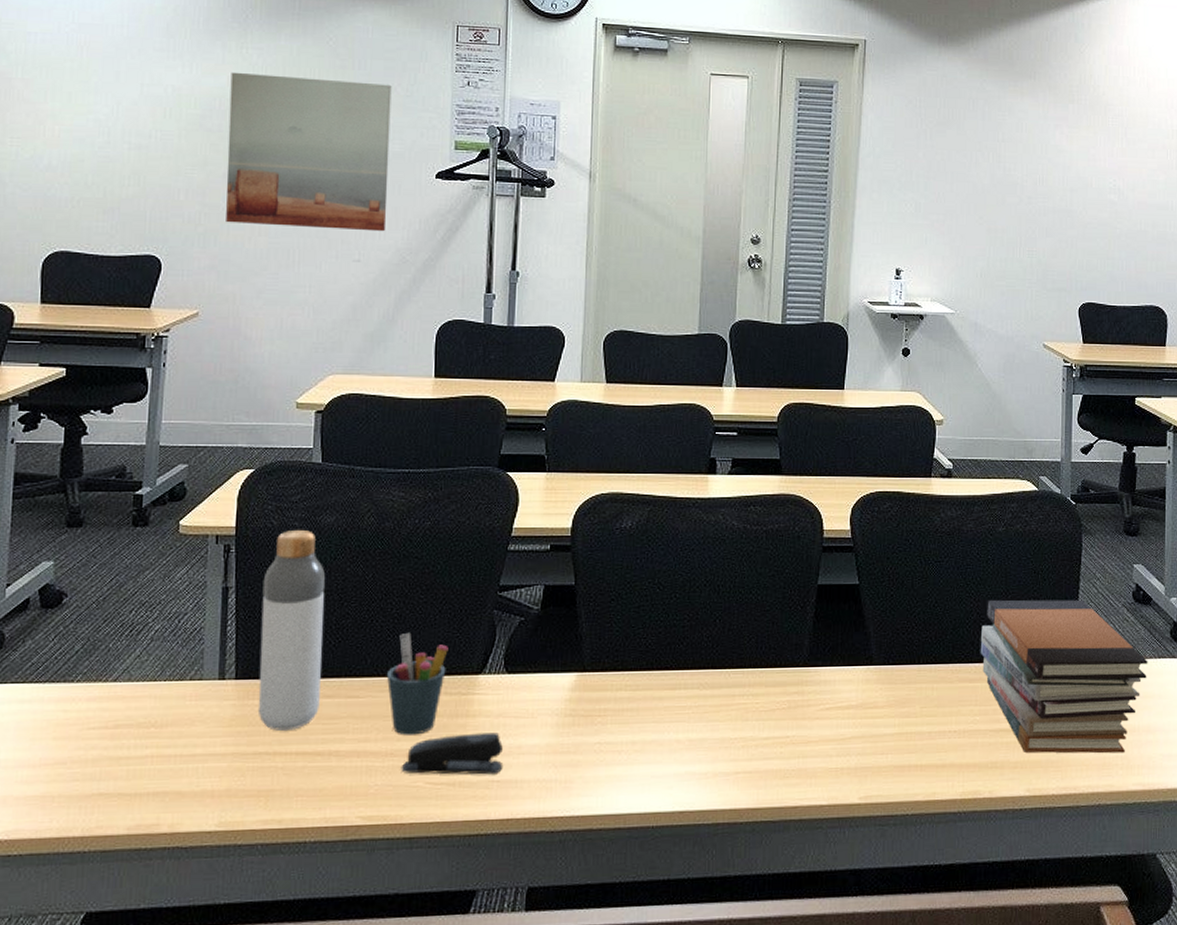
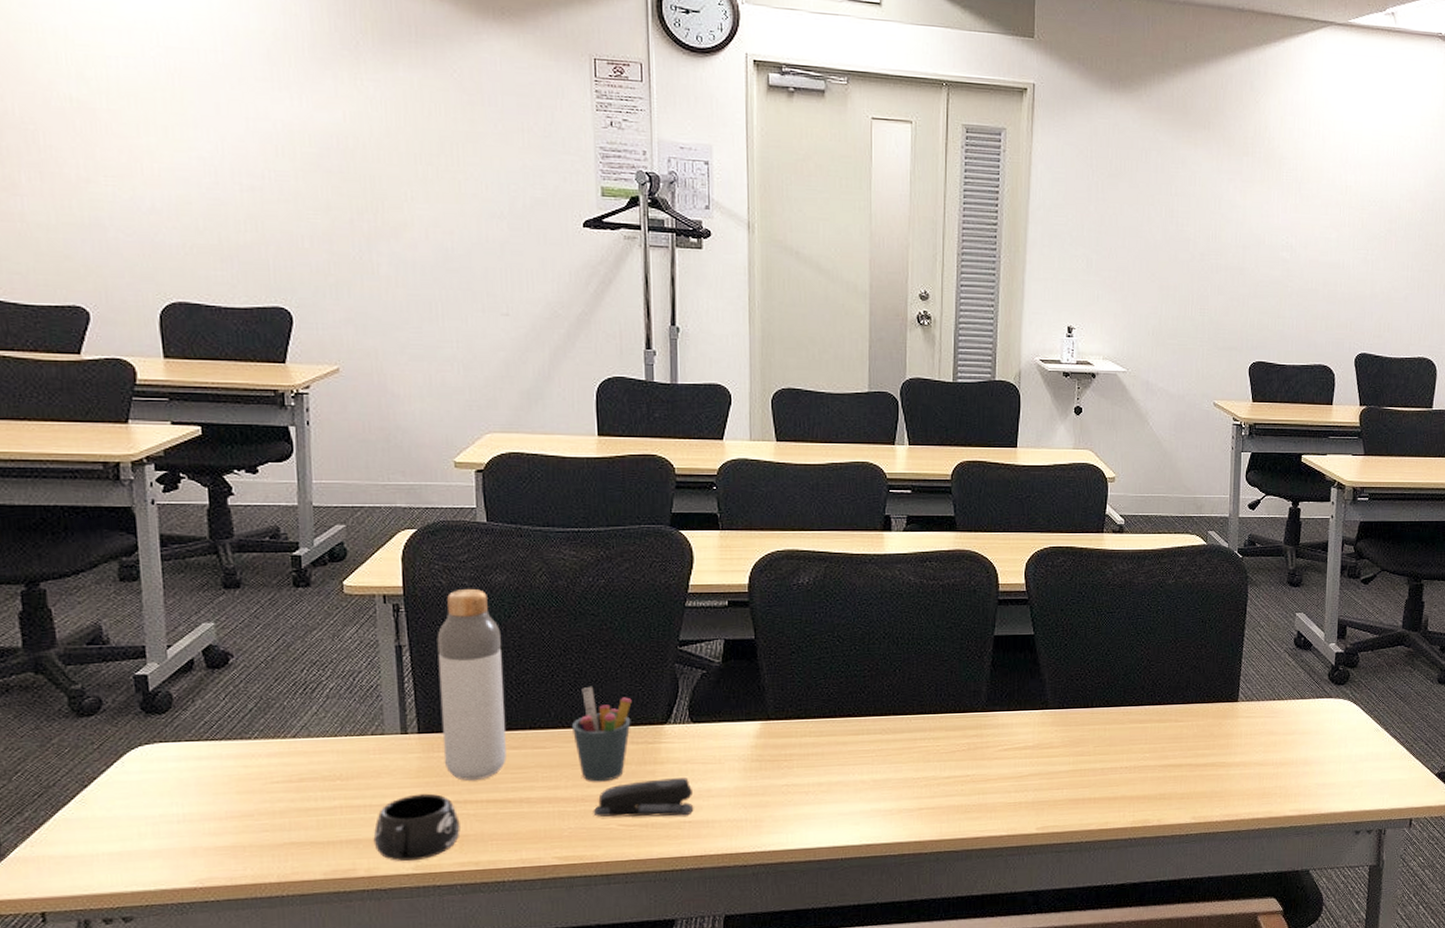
mug: none [180,743,267,818] -> present [373,793,460,862]
wall art: present [226,72,392,232] -> none [346,106,533,284]
book stack: present [980,599,1148,754] -> none [1150,646,1307,785]

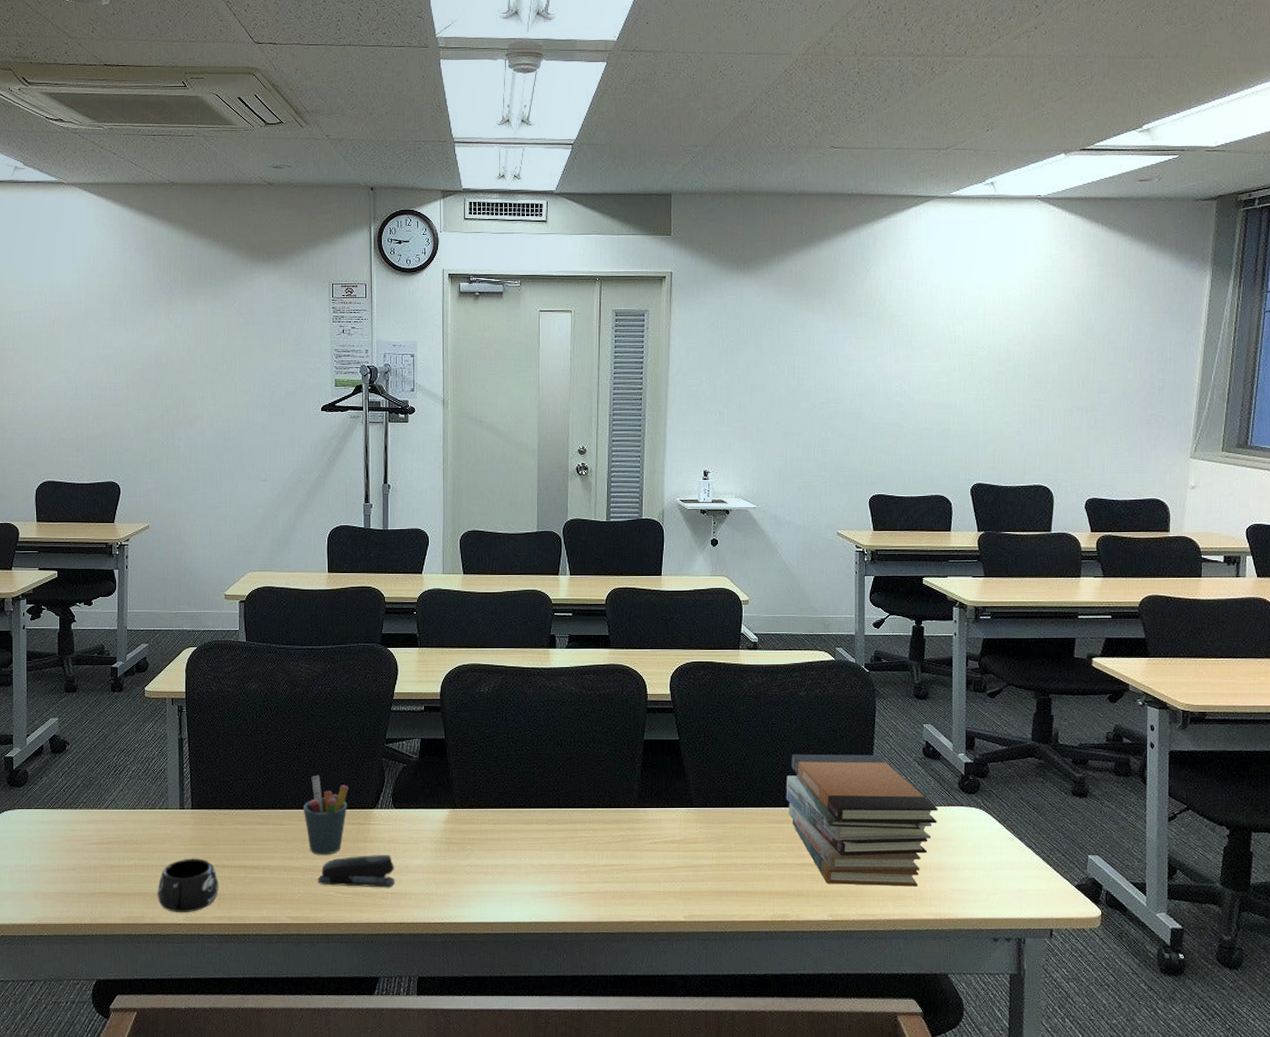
bottle: present [437,588,507,781] -> none [208,694,254,849]
book stack: none [1150,646,1307,785] -> present [786,754,938,887]

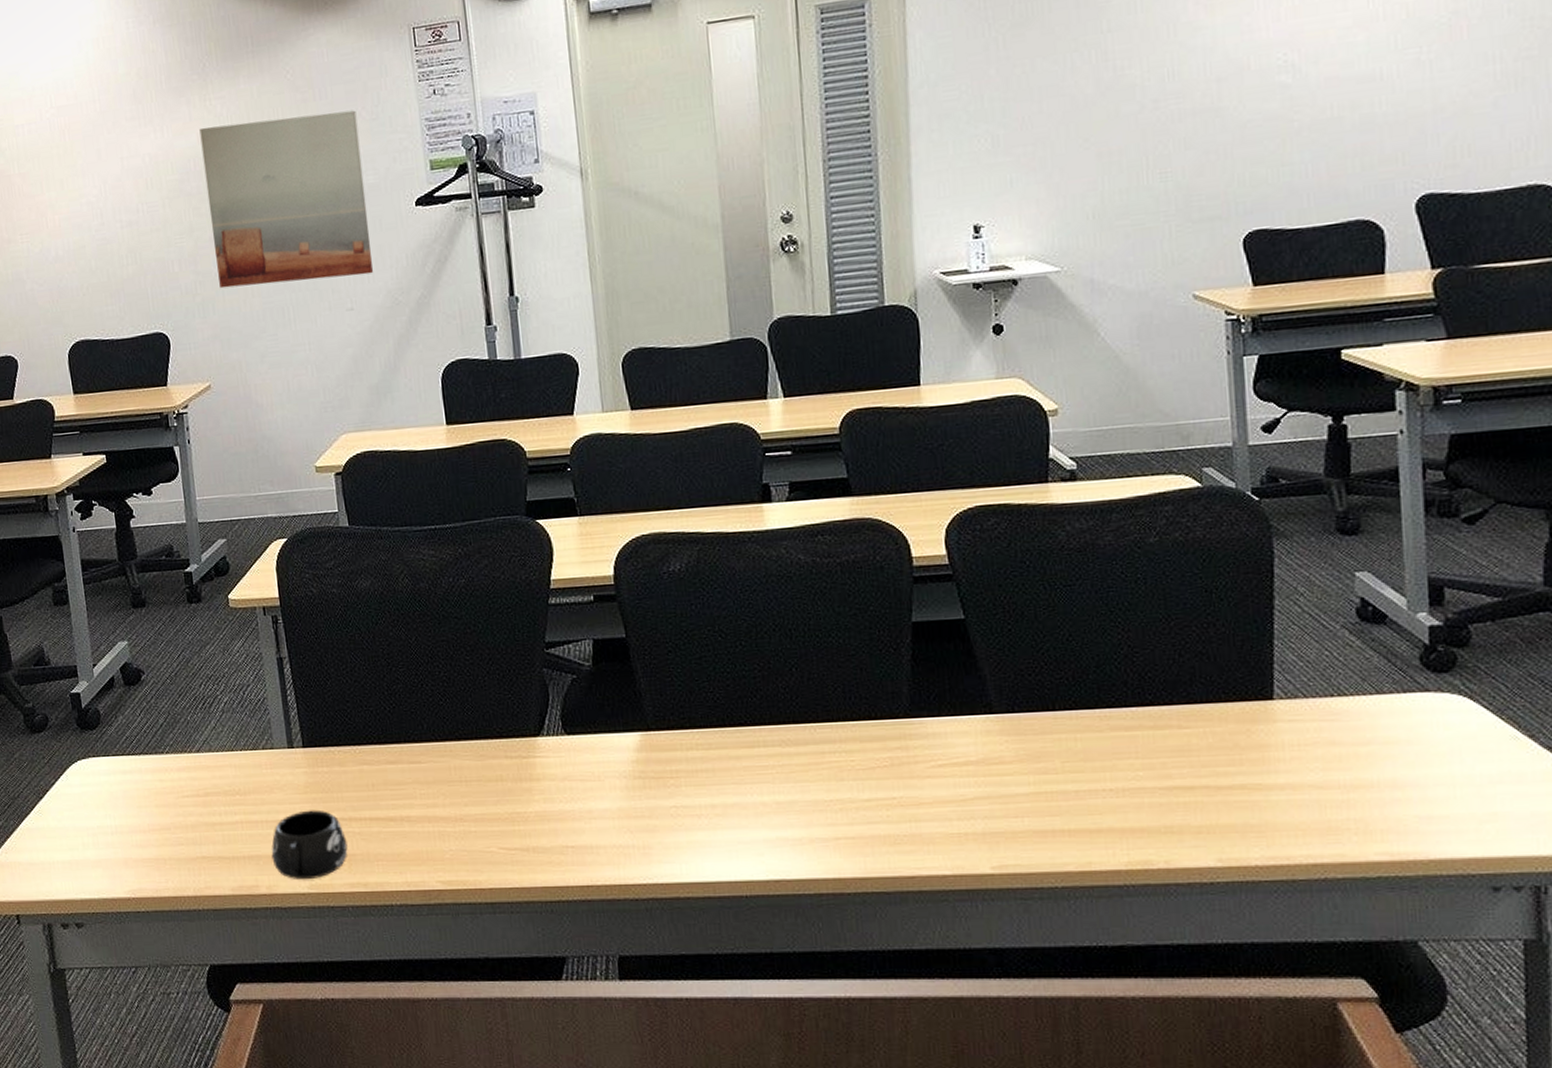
wall art: none [162,333,285,456] -> present [199,110,373,289]
pen holder: present [302,775,349,855] -> none [444,695,503,800]
stapler: present [317,855,395,888] -> none [472,796,576,840]
book stack: present [786,754,938,887] -> none [1135,622,1387,815]

